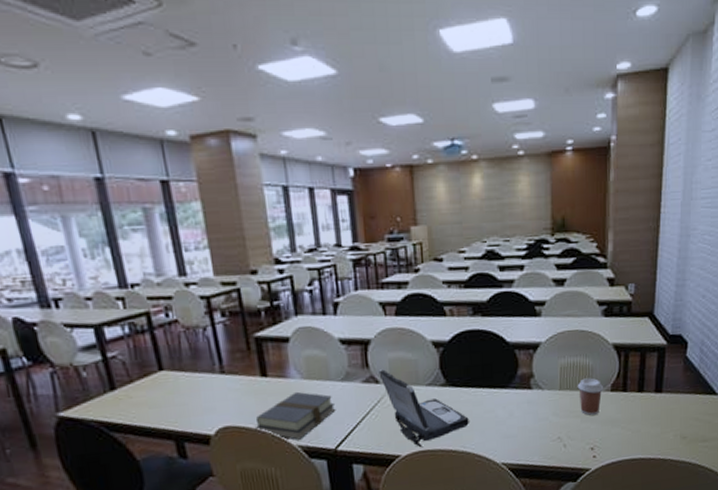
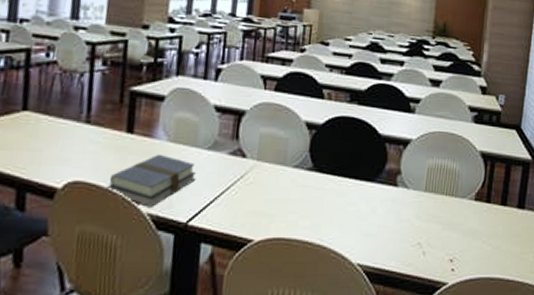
laptop: present [378,369,469,448] -> none [247,143,330,235]
coffee cup: present [577,377,604,416] -> none [442,183,469,223]

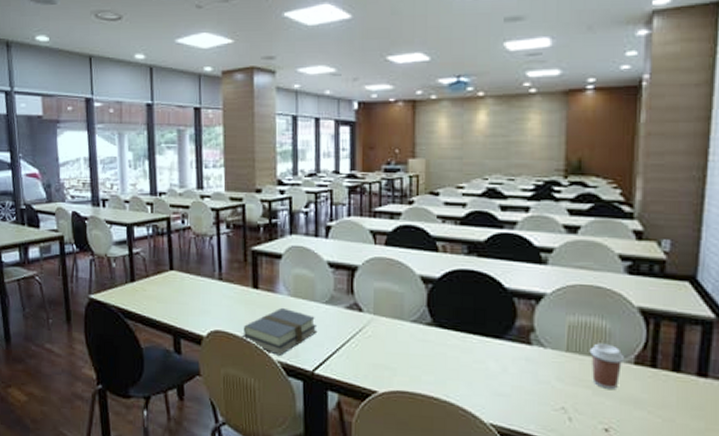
coffee cup: none [442,183,469,223] -> present [589,343,625,389]

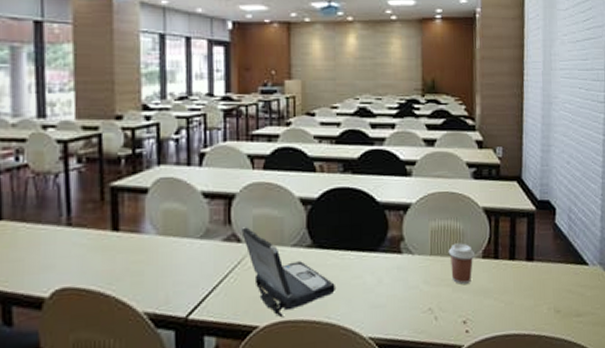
book: present [241,307,318,356] -> none [97,249,191,306]
laptop: none [363,298,455,388] -> present [241,227,335,318]

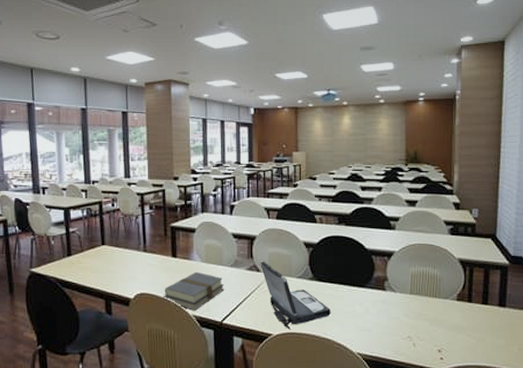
book: none [97,249,191,306] -> present [163,271,225,311]
coffee cup: present [448,243,476,284] -> none [426,286,451,320]

